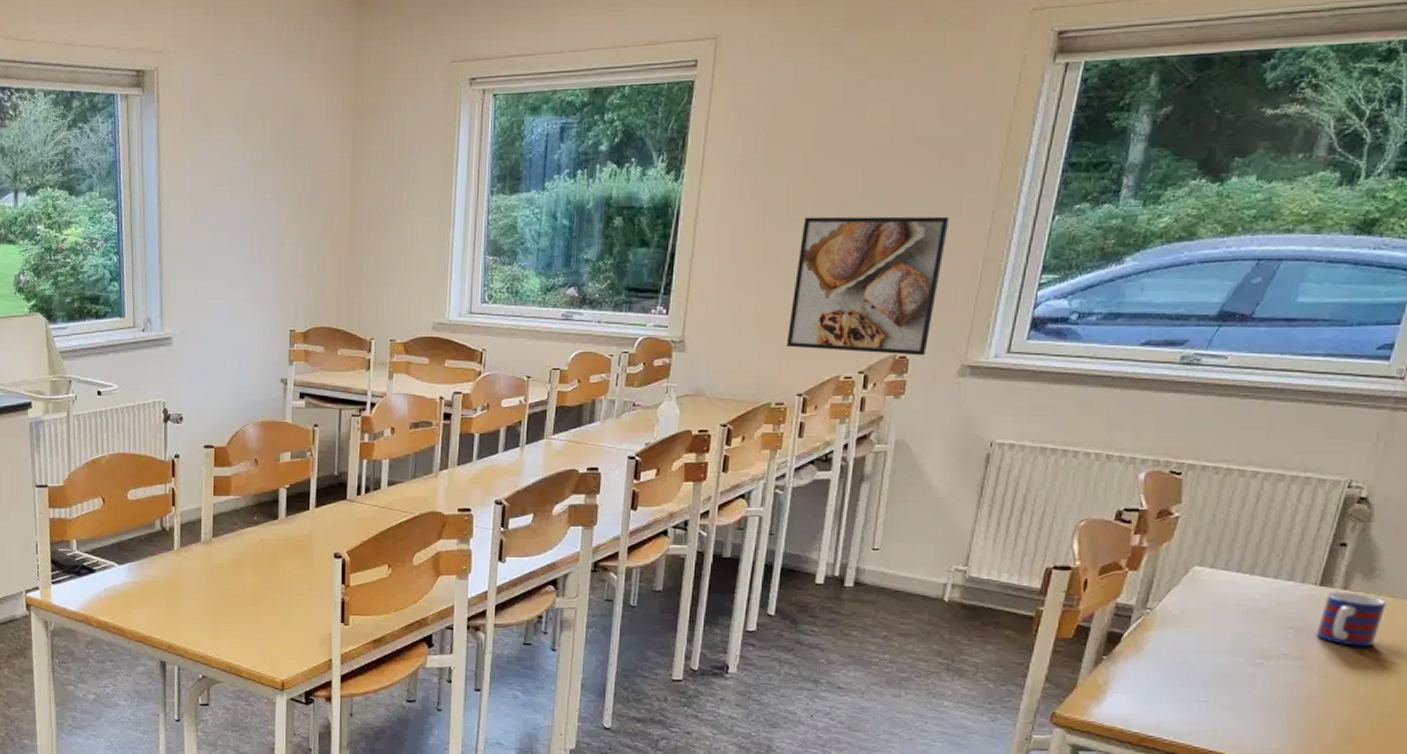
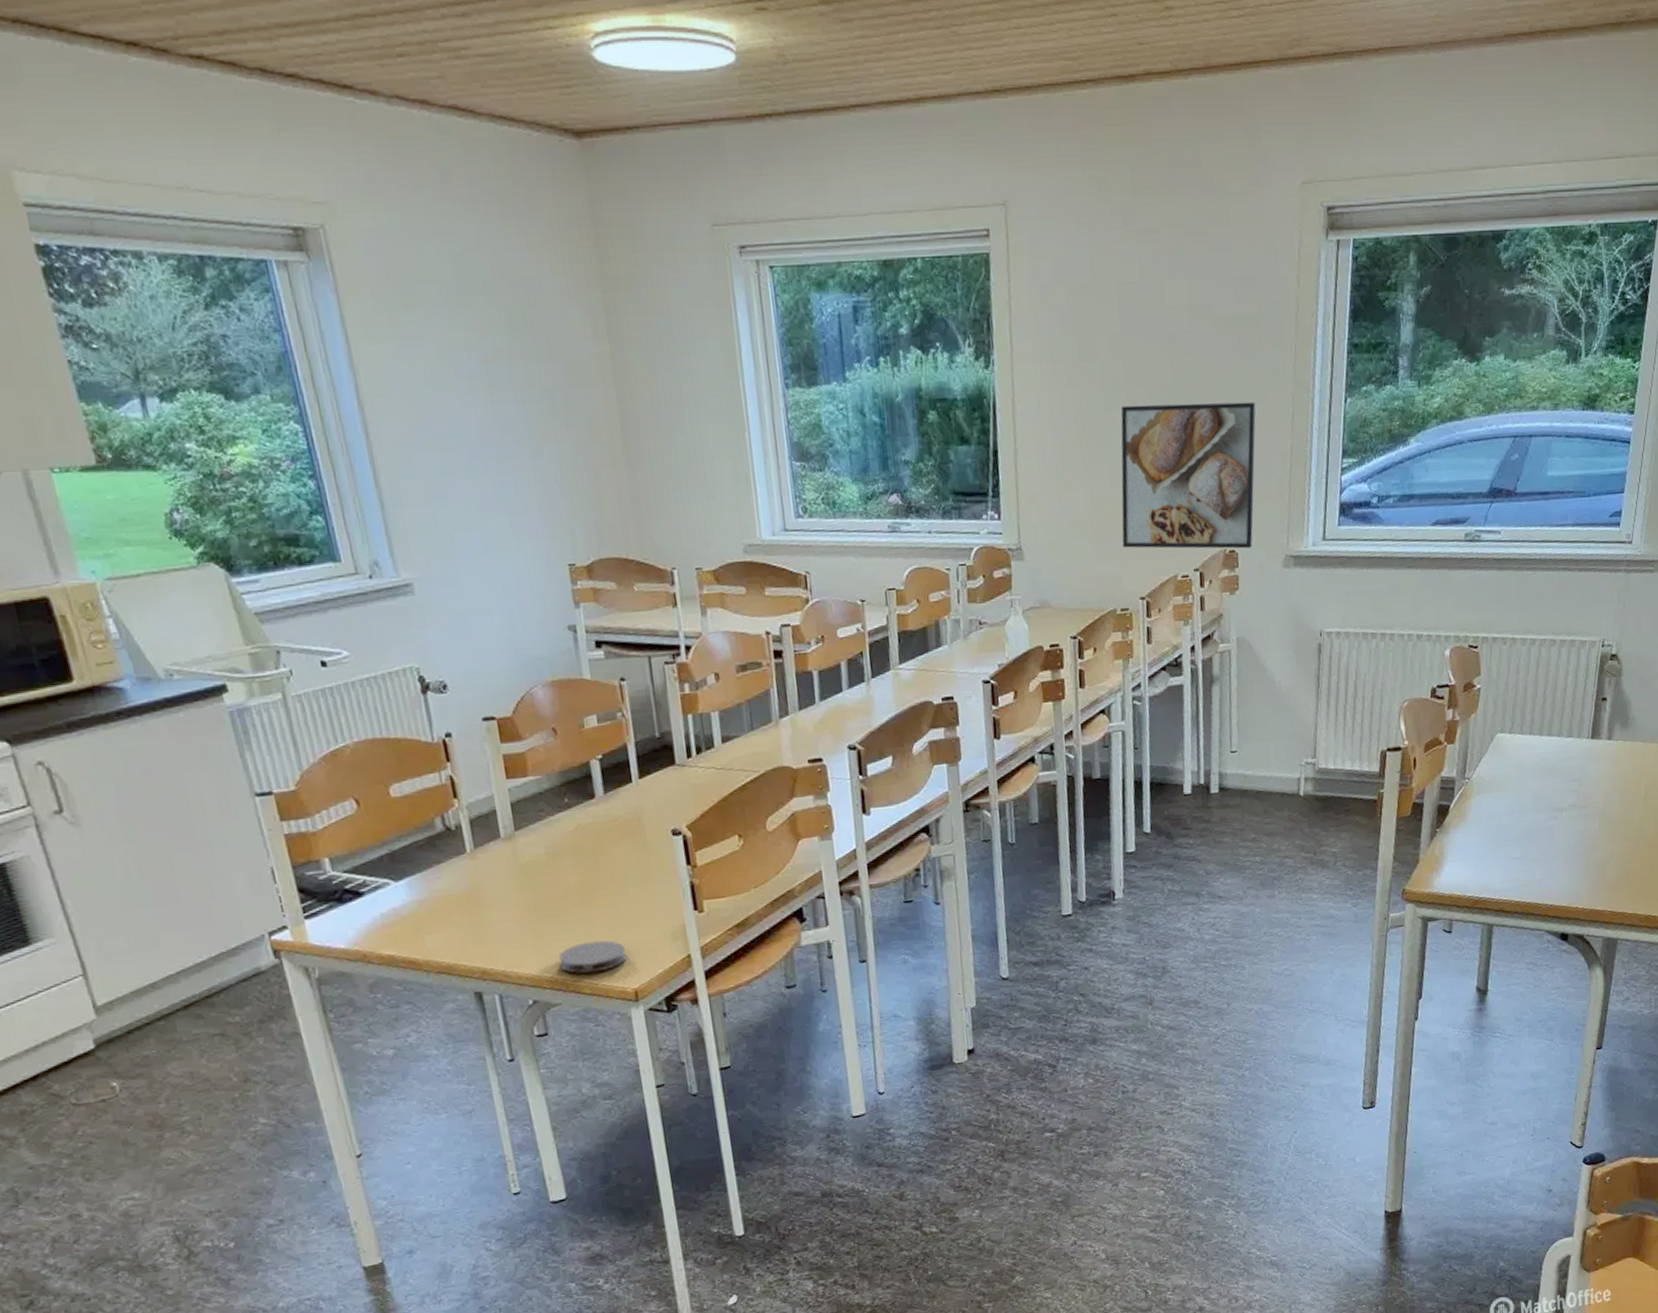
coaster: none [227,635,280,662] -> present [558,940,627,974]
mug: present [1316,591,1386,647] -> none [1593,741,1640,790]

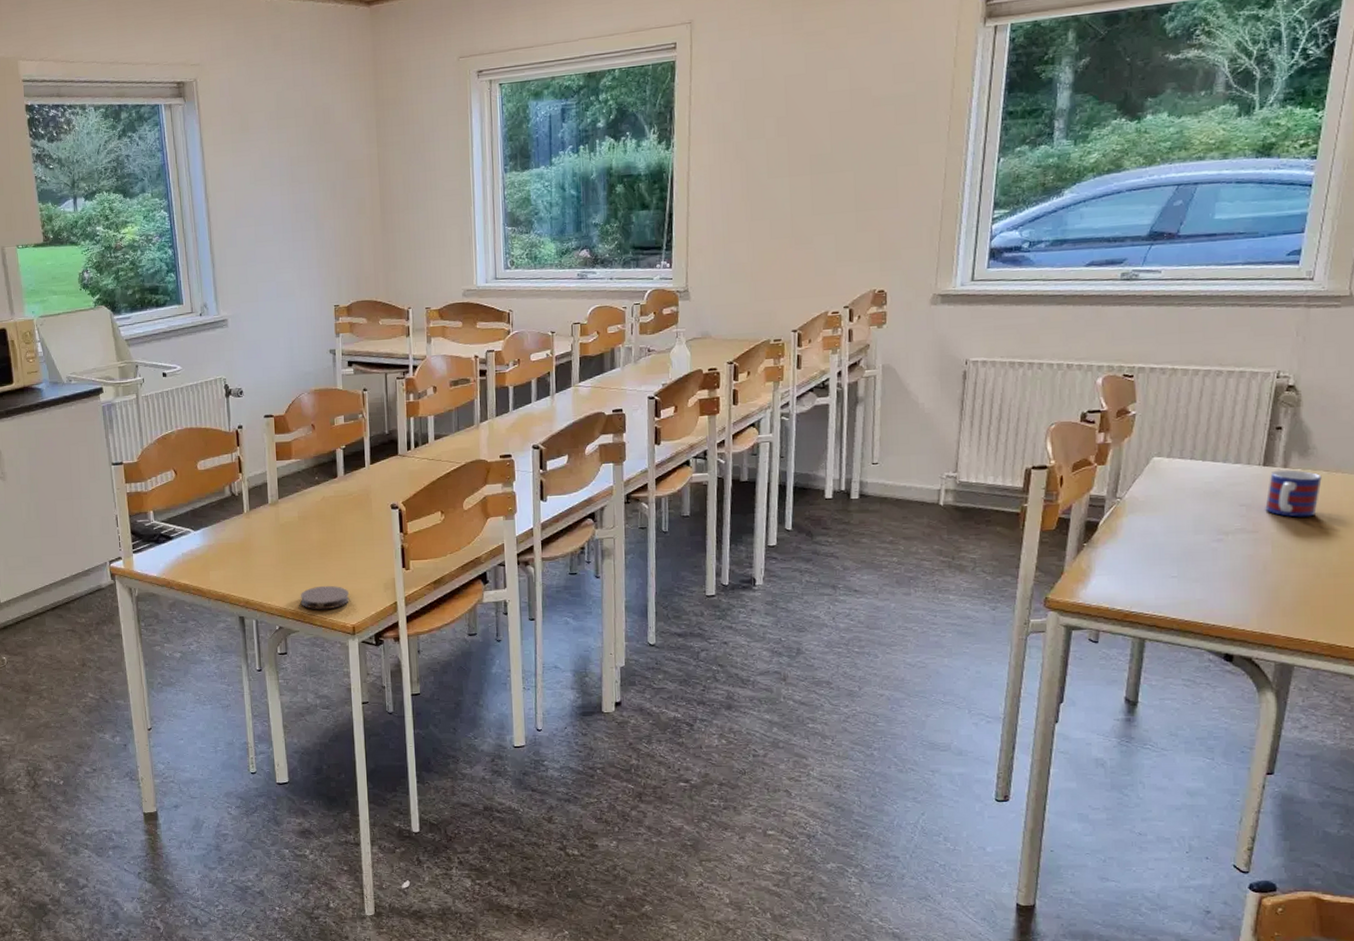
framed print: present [1120,401,1256,549] -> none [778,165,910,290]
mug: none [1593,741,1640,790] -> present [1265,469,1322,518]

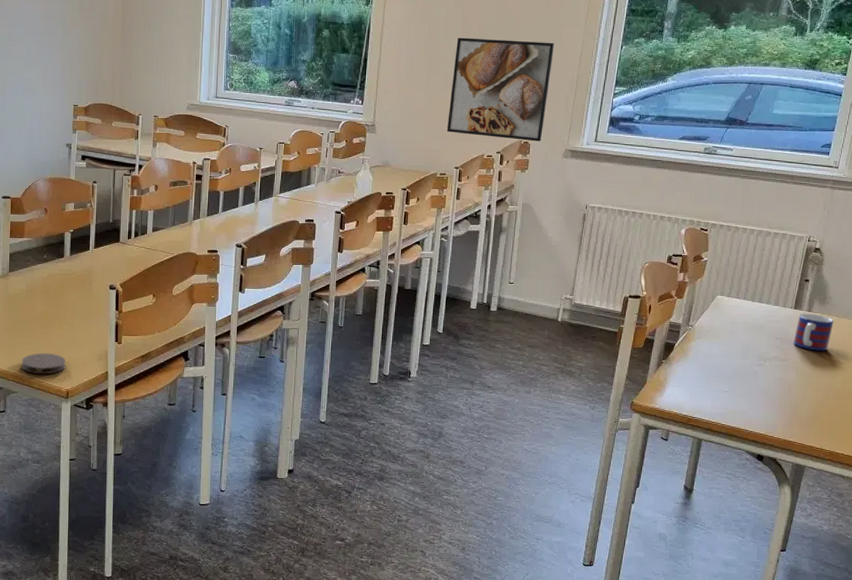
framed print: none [778,165,910,290] -> present [446,37,555,142]

